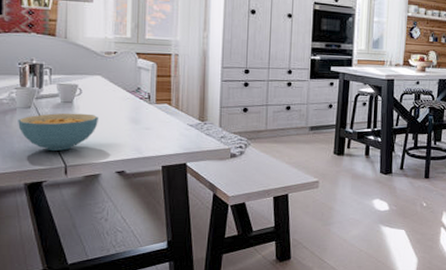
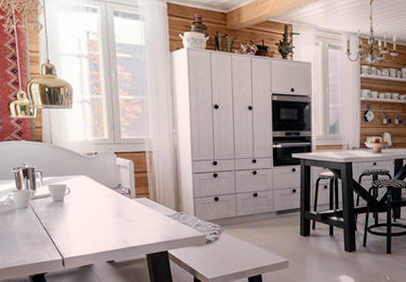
cereal bowl: present [18,113,98,151] -> none [18,210,87,245]

